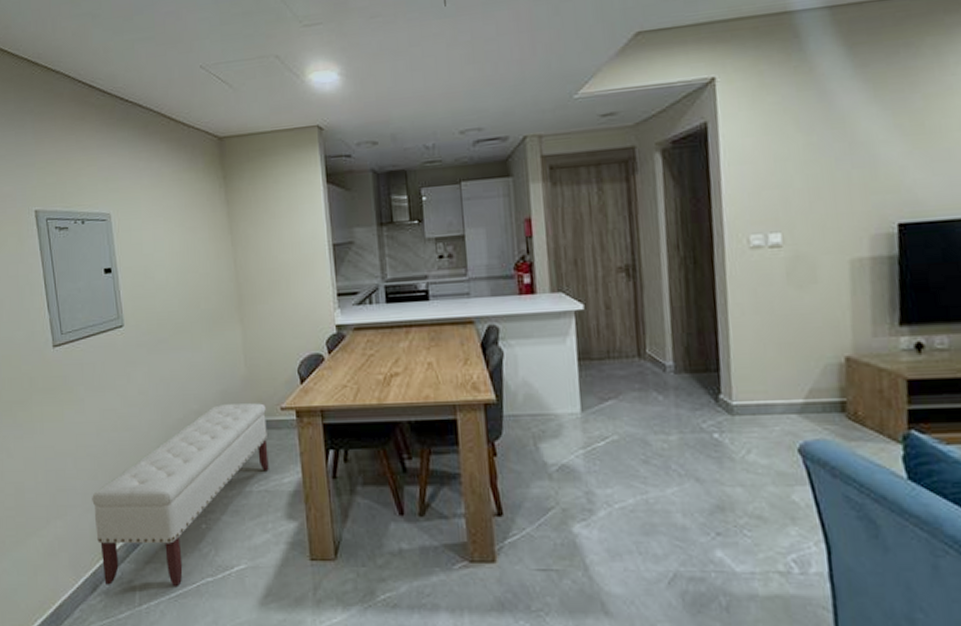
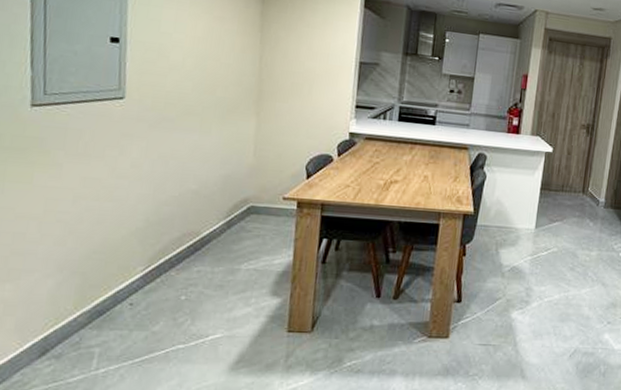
bench: present [92,403,269,586] -> none [55,187,268,352]

